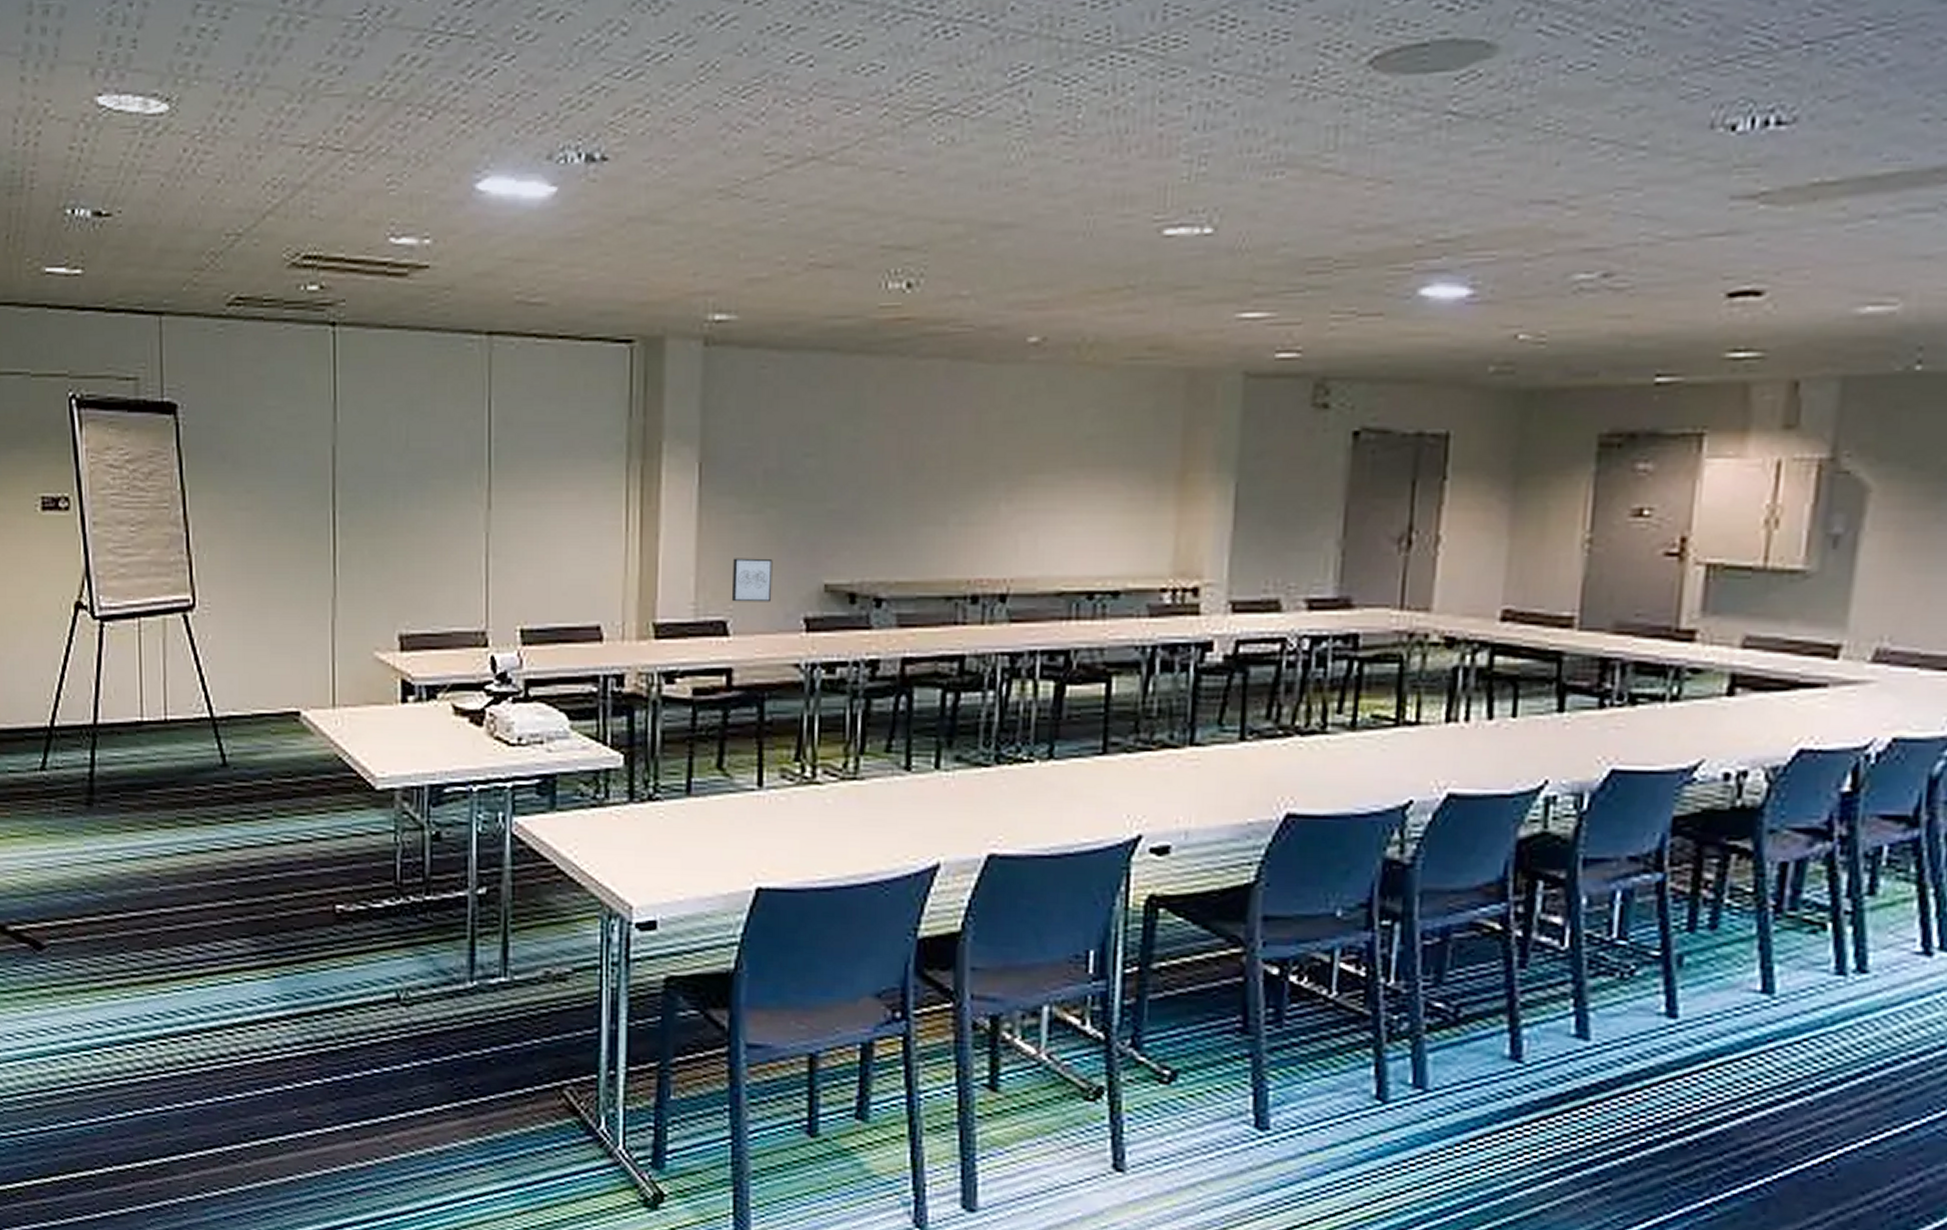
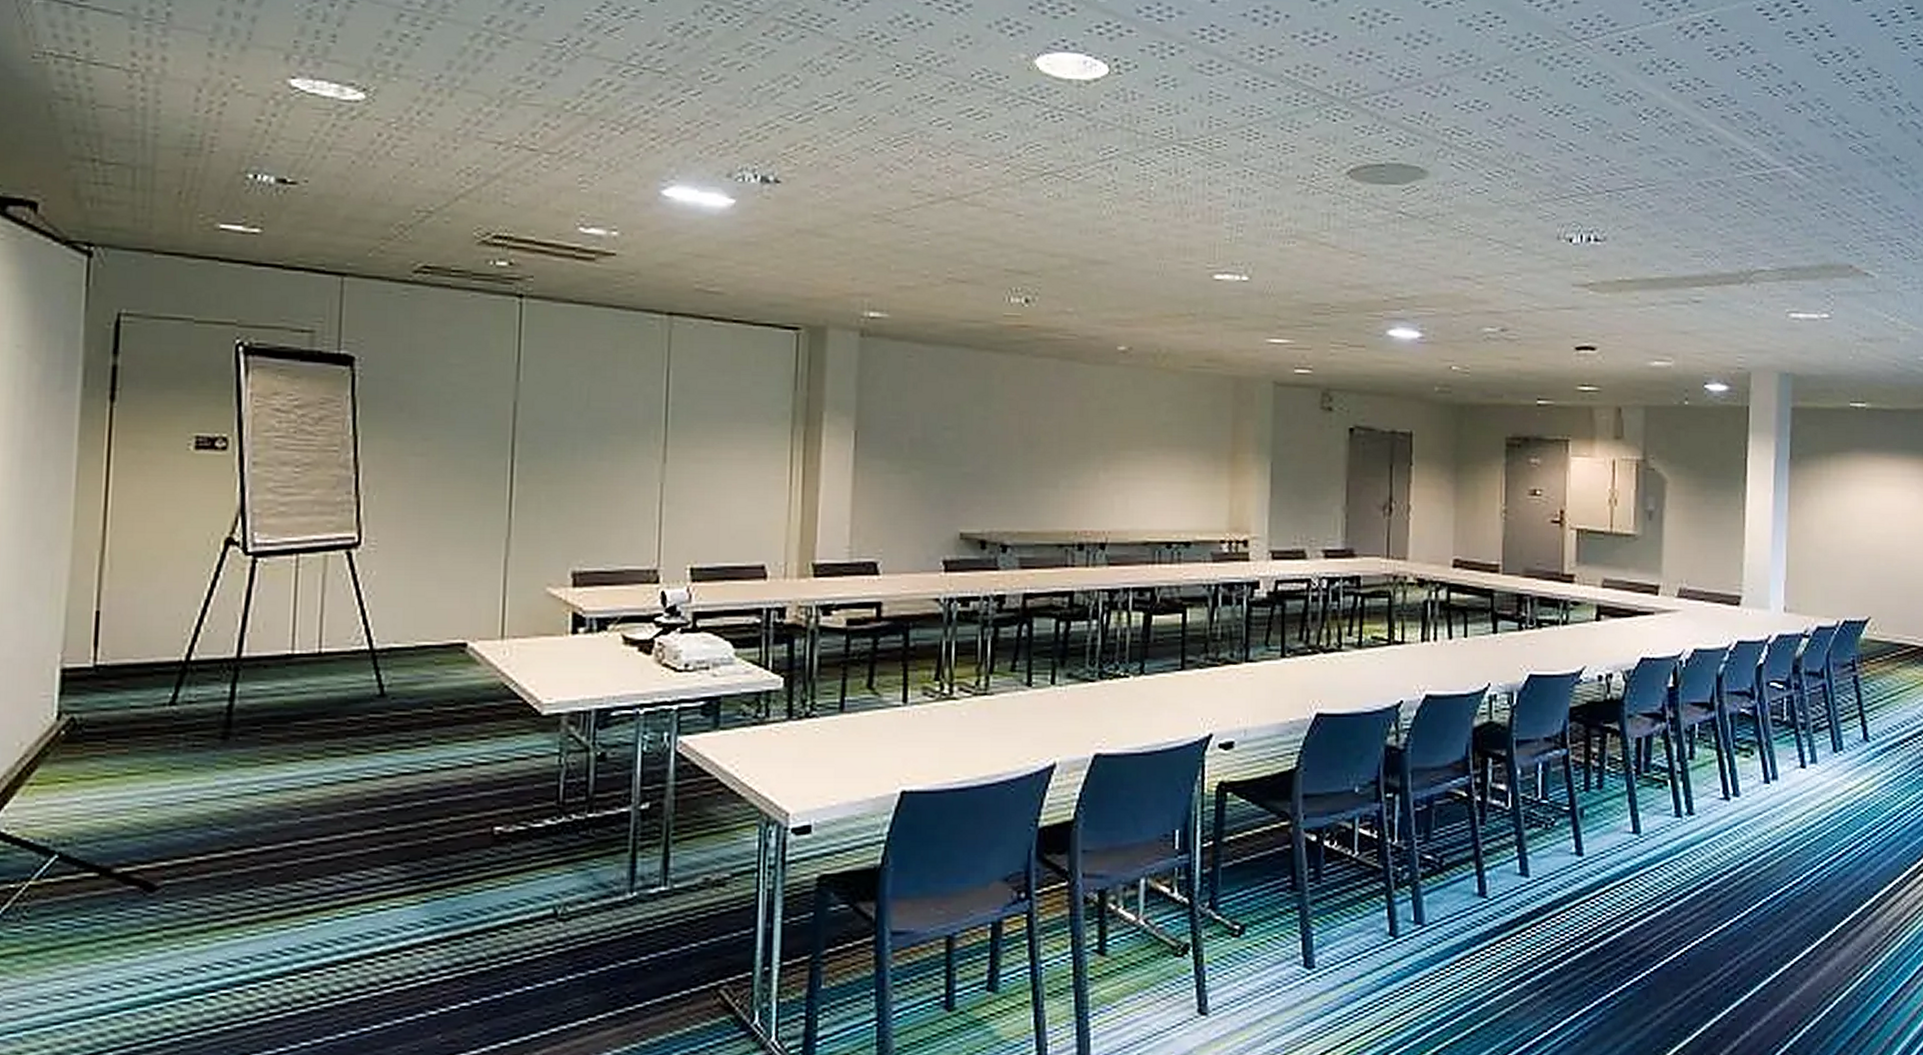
wall art: present [731,558,773,602] -> none [881,510,917,547]

